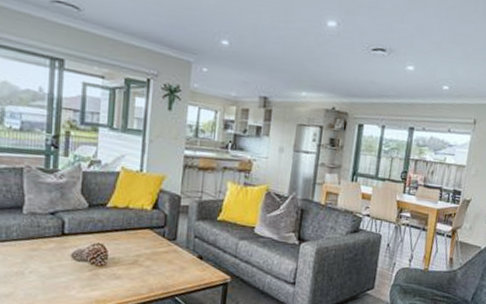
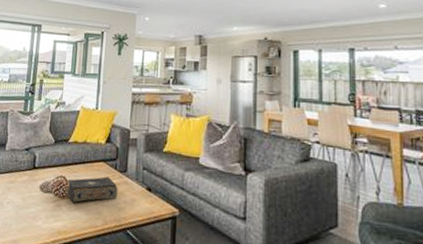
book: none [104,244,166,271] -> present [66,176,118,202]

